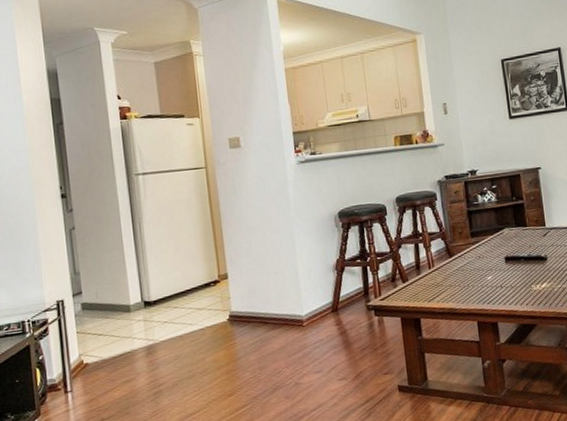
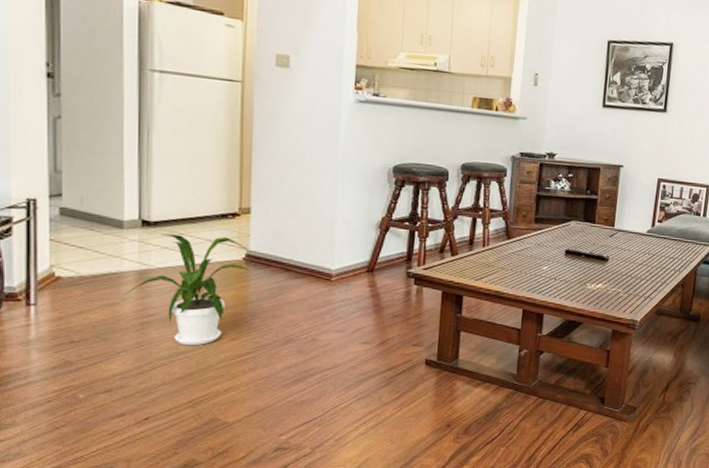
house plant: none [137,302,235,408] -> present [123,234,251,346]

